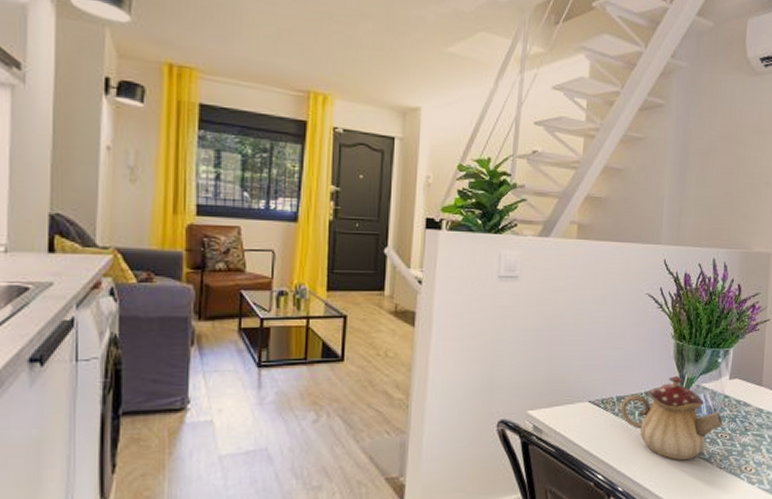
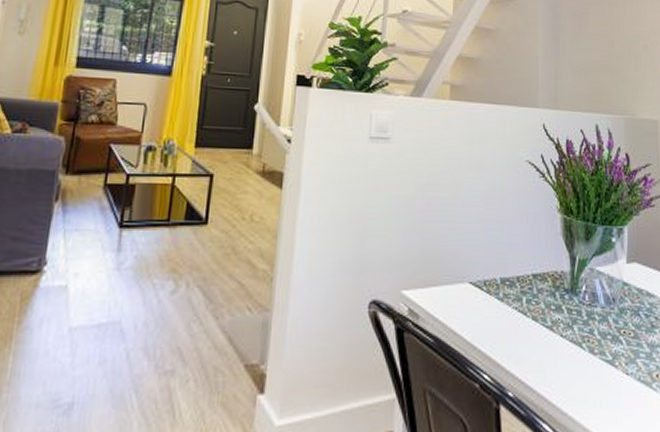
teapot: present [620,376,723,461] -> none [505,257,625,362]

